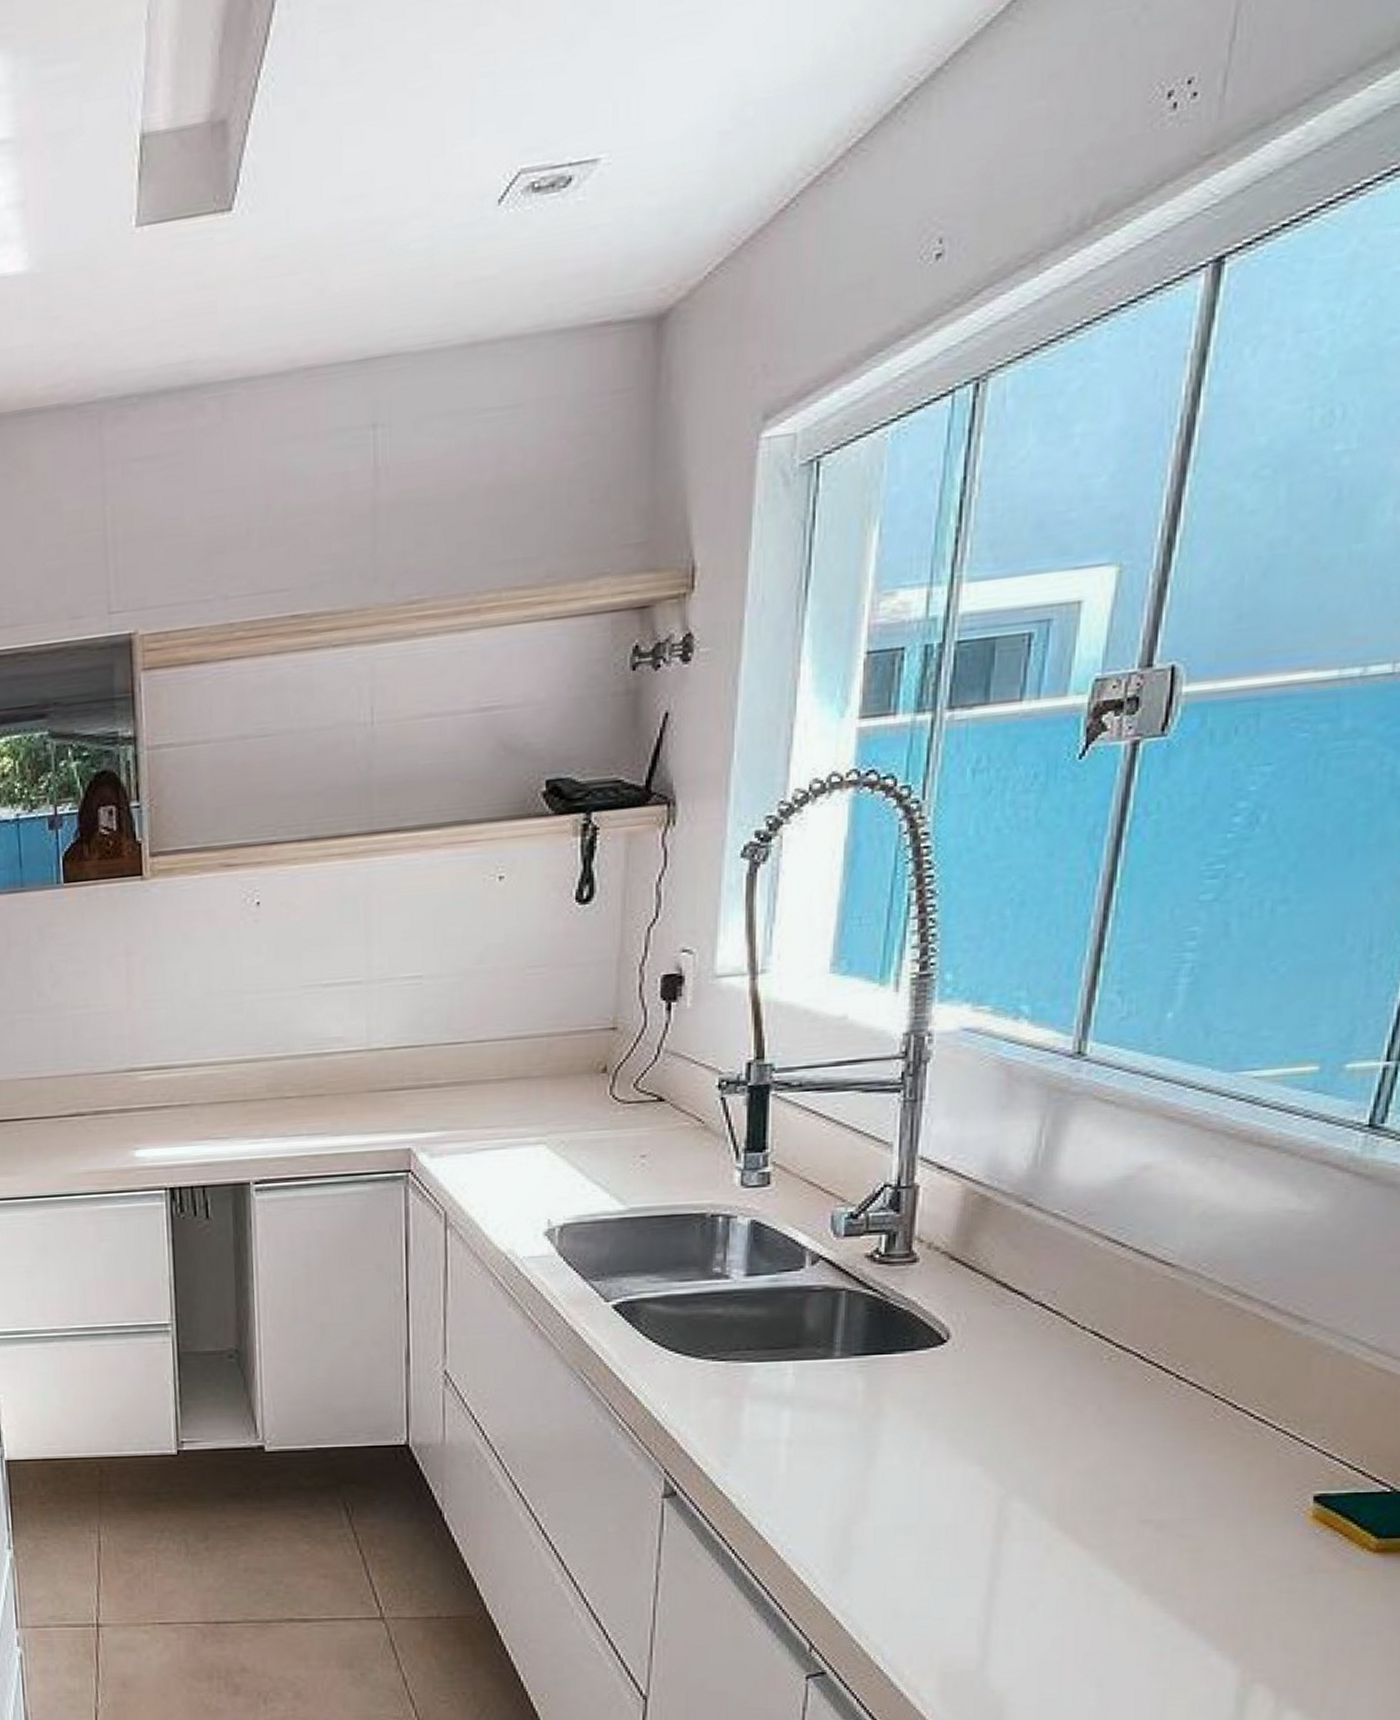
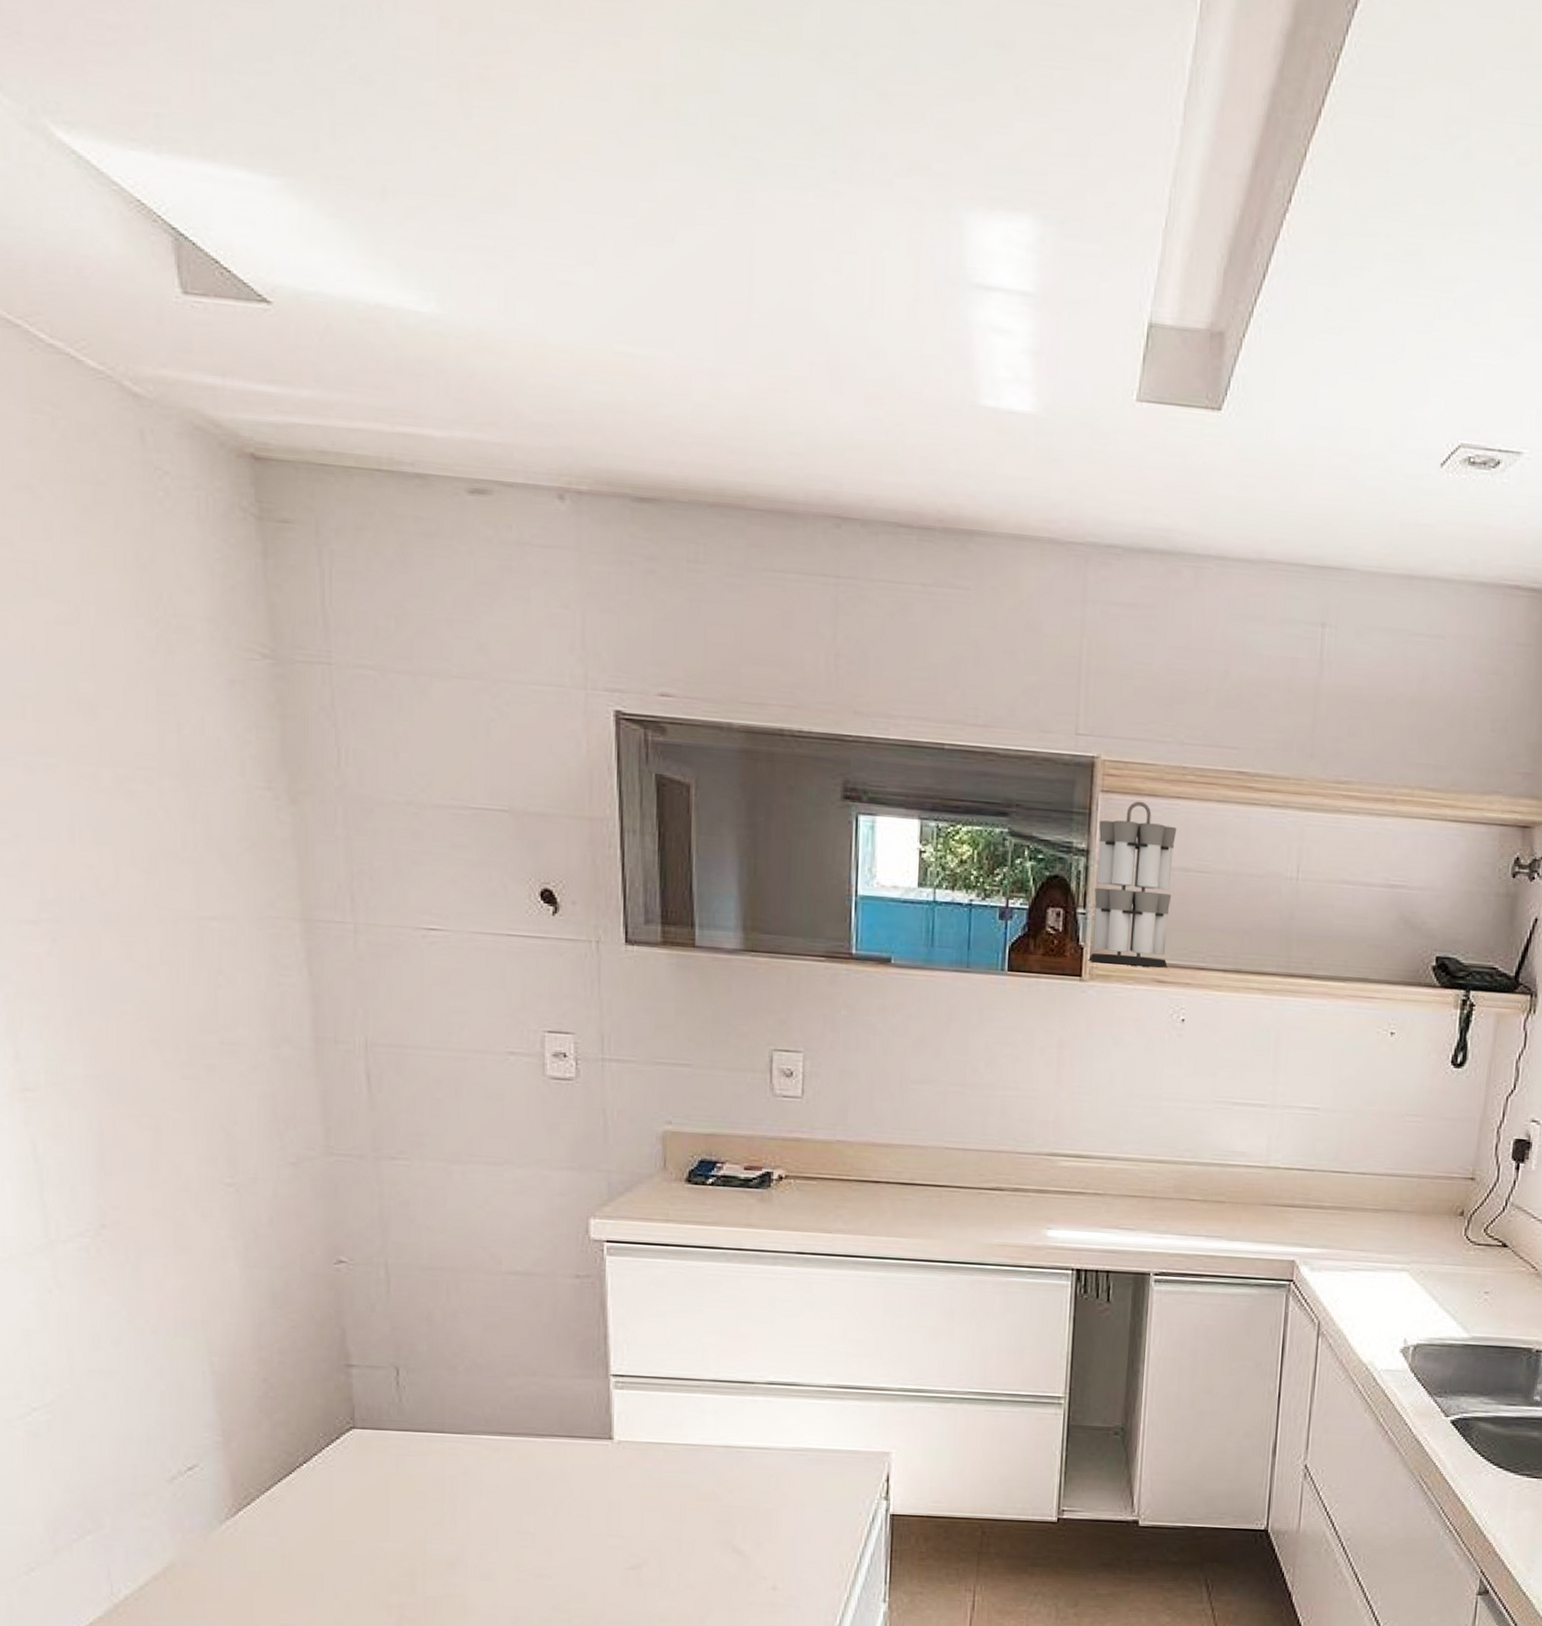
spice rack: none [143,671,235,857] -> present [1089,801,1177,968]

